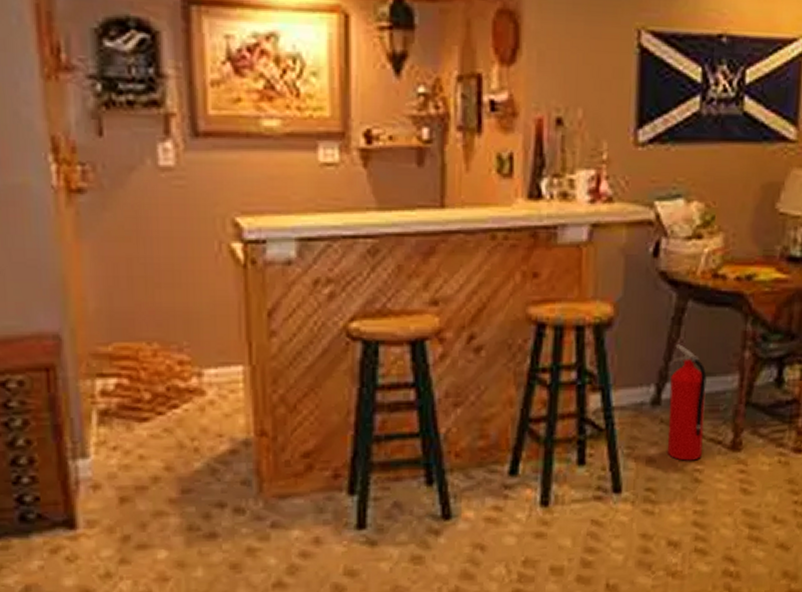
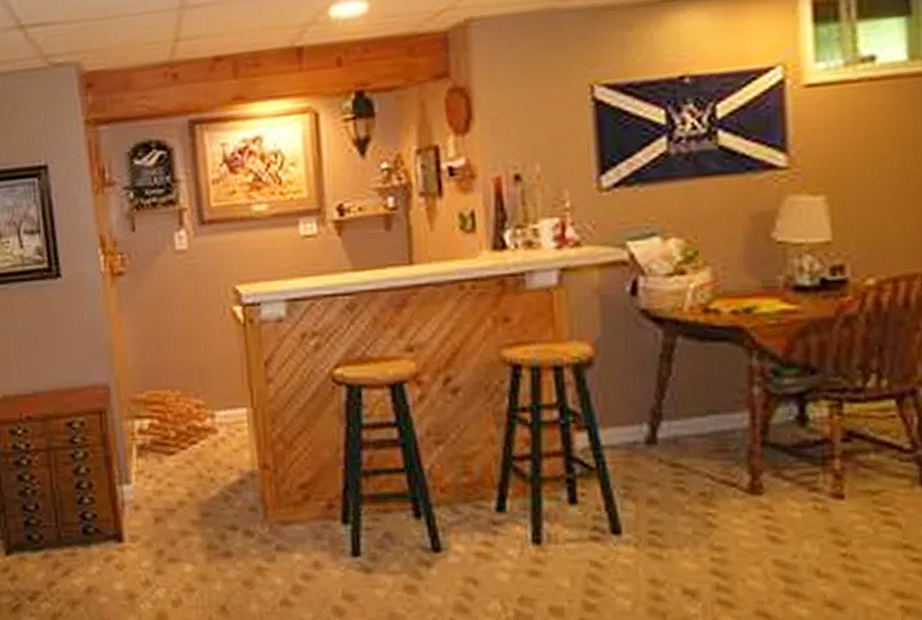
fire extinguisher: present [667,344,707,461] -> none [665,382,713,504]

